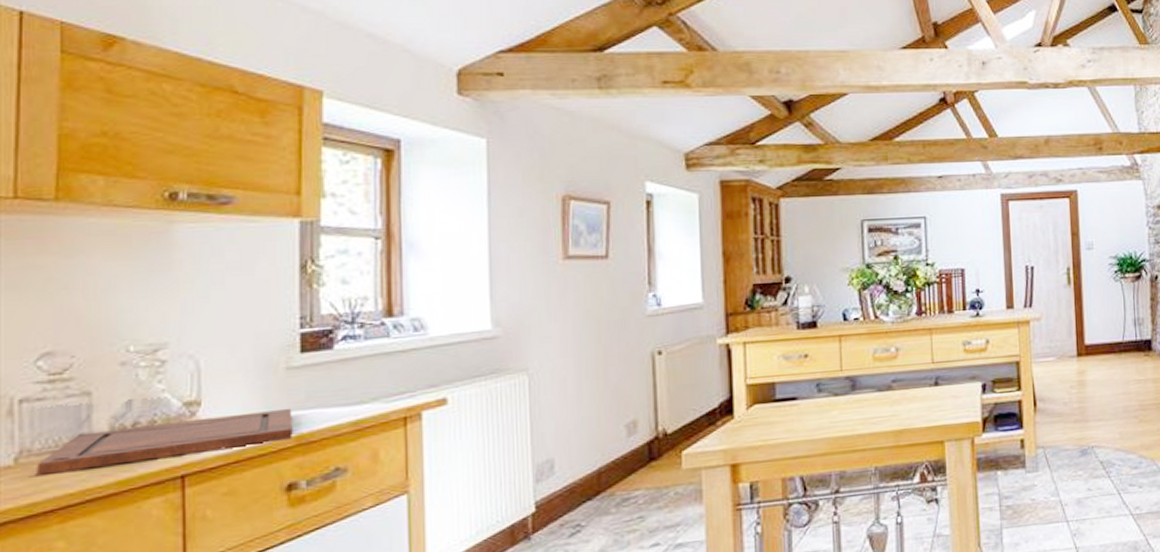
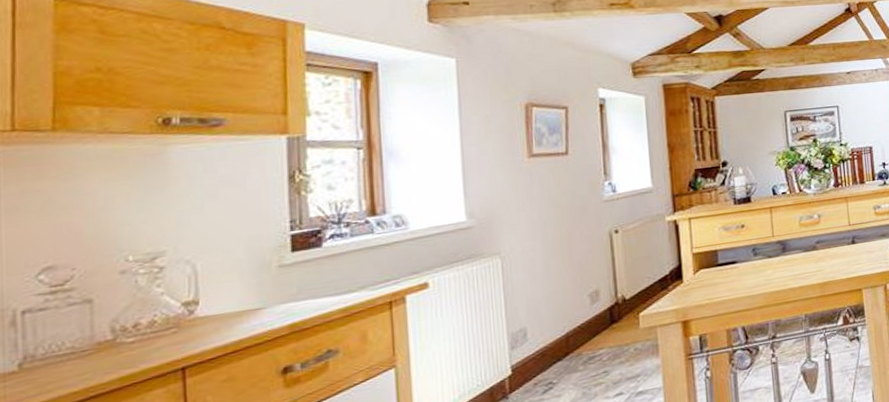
cutting board: present [37,408,293,475] -> none [41,300,287,378]

